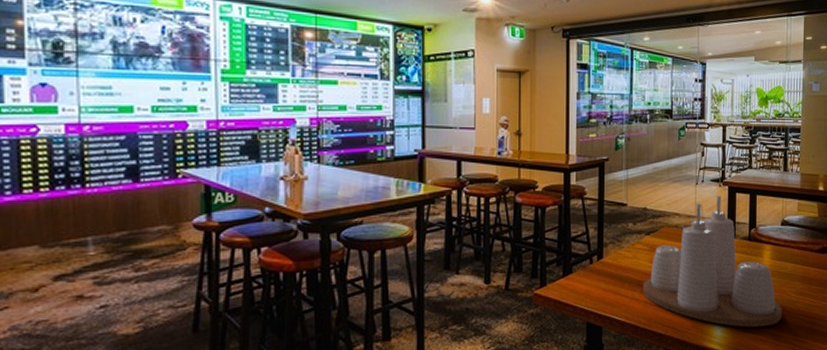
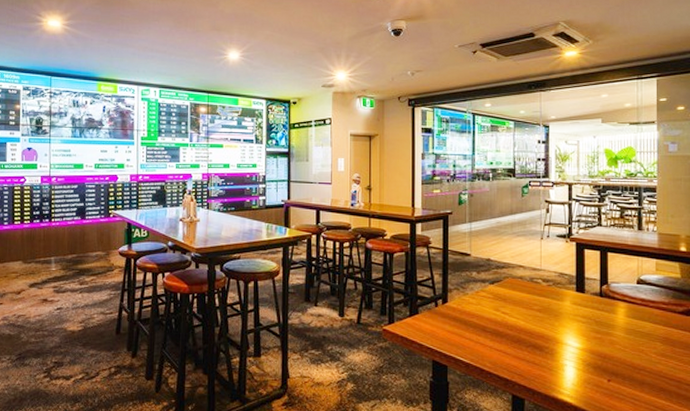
condiment set: present [642,196,782,328] -> none [487,251,641,384]

